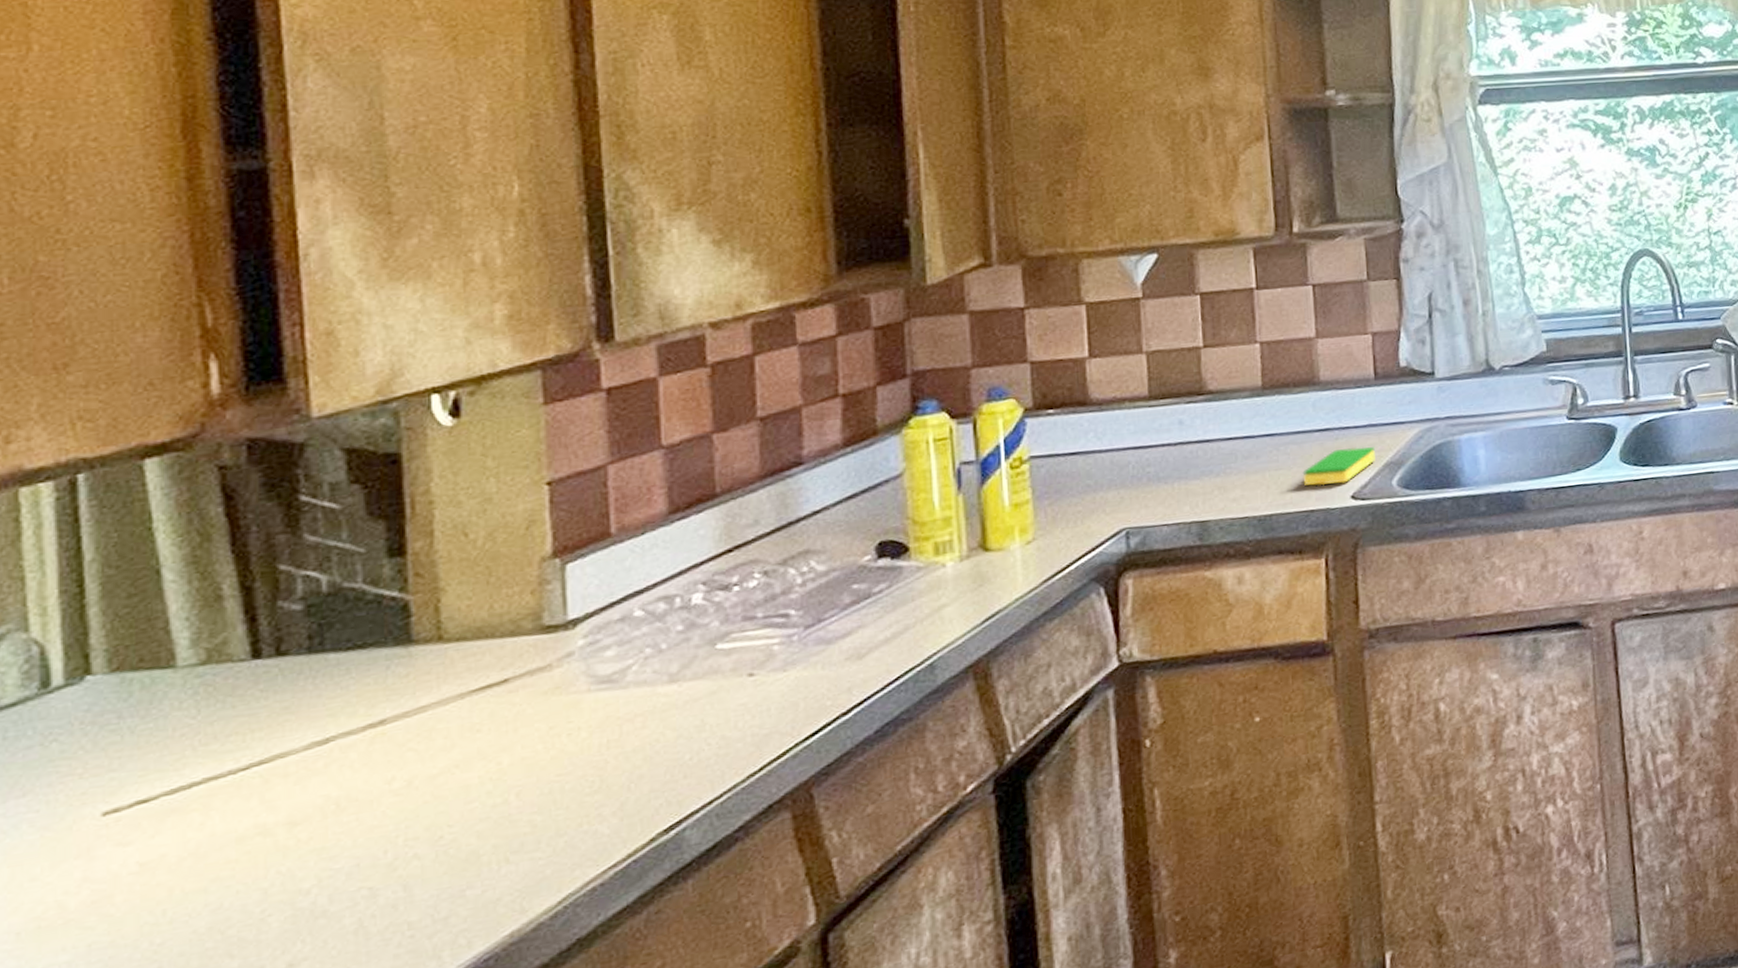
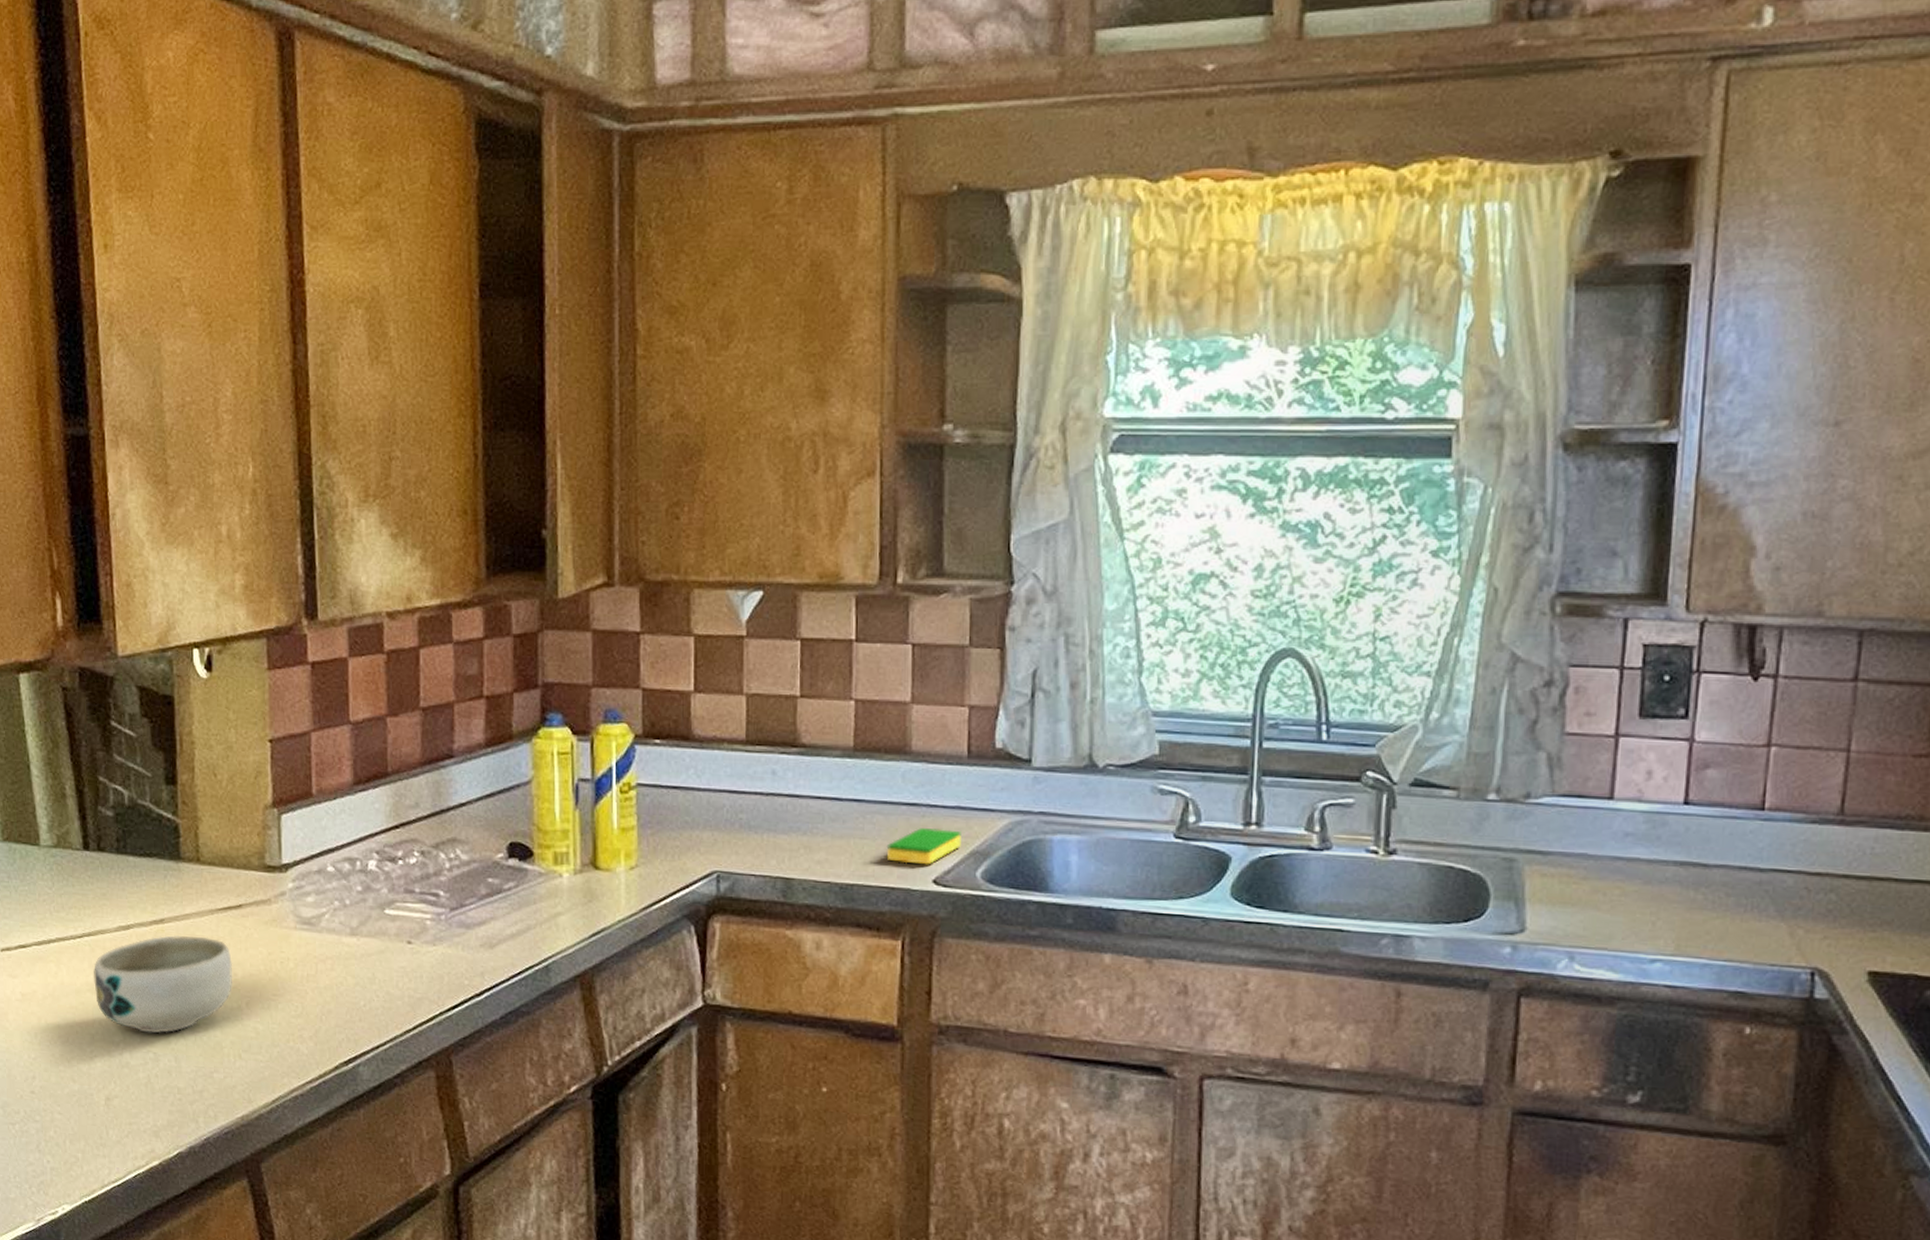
bowl: none [267,727,495,868] -> present [94,935,233,1034]

